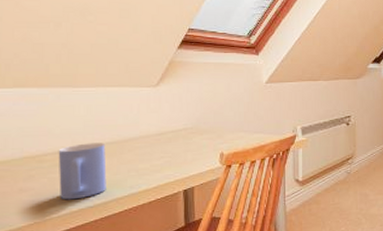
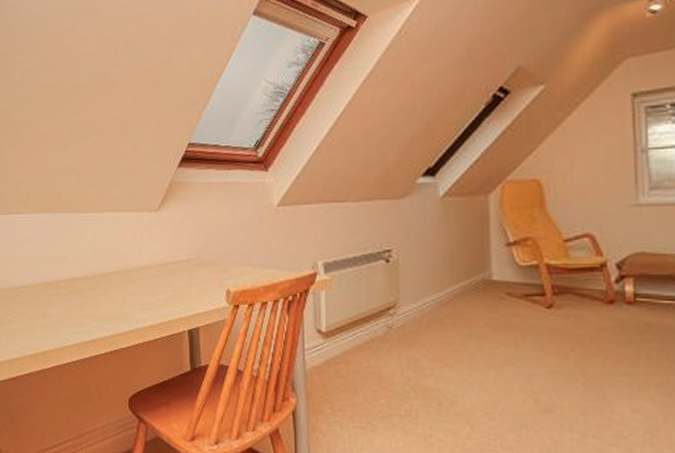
mug: present [58,143,107,200] -> none [71,271,114,330]

